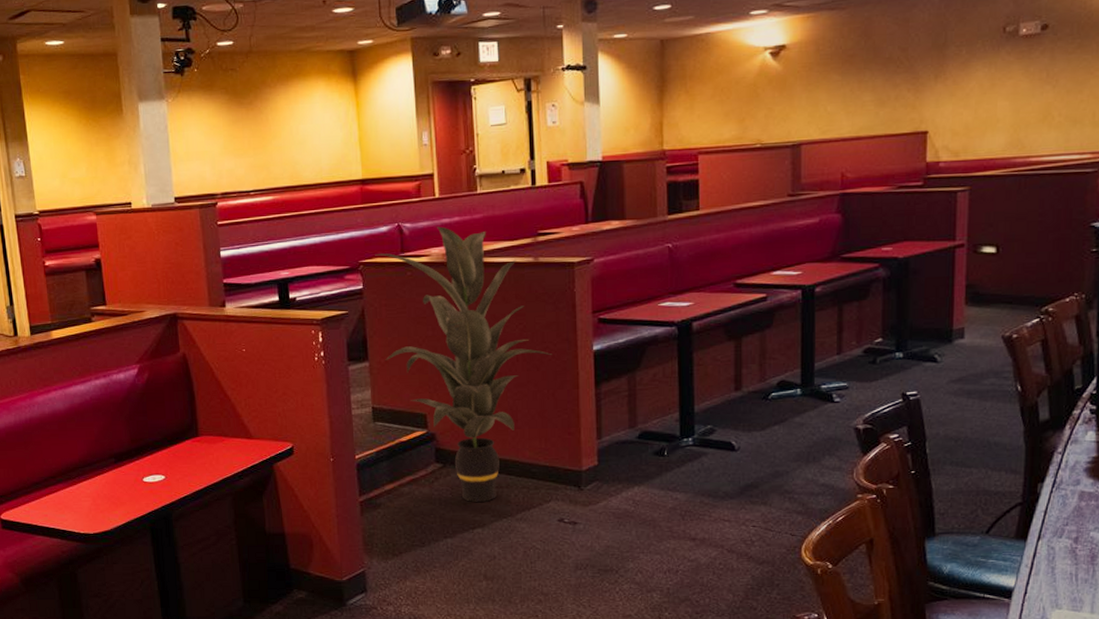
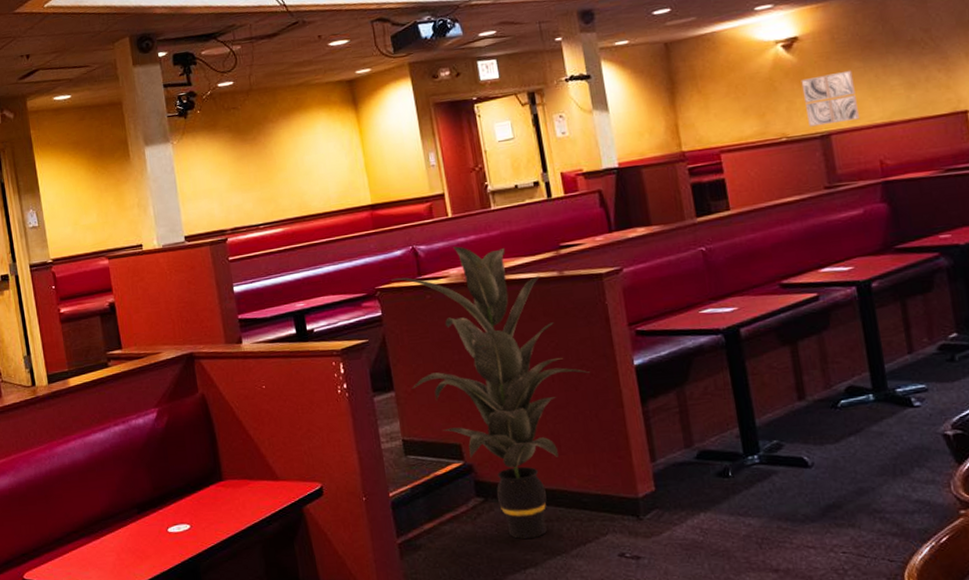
wall art: none [782,82,831,136] -> present [801,70,861,127]

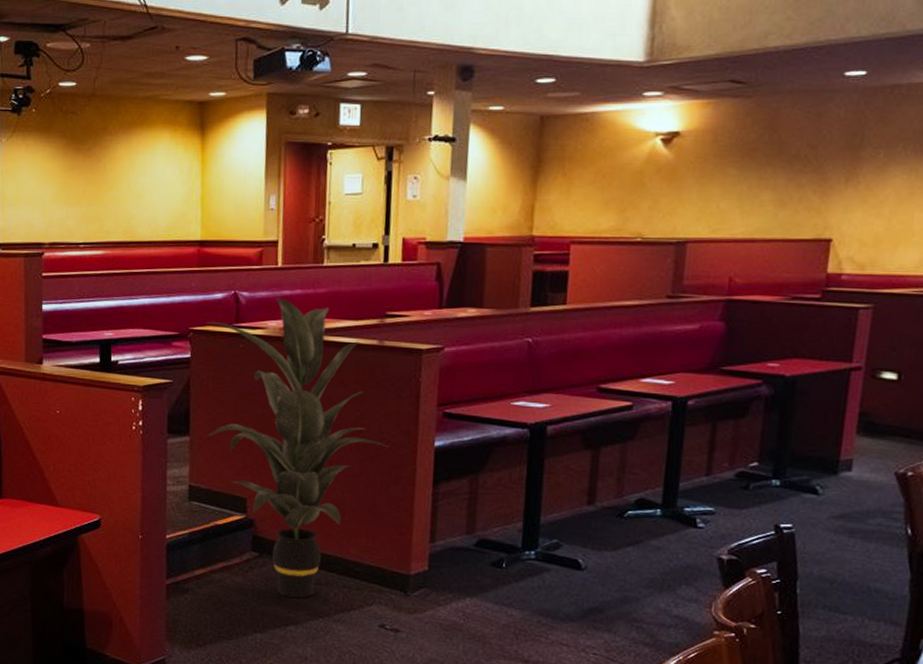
wall art: present [801,70,861,127] -> none [667,177,726,232]

